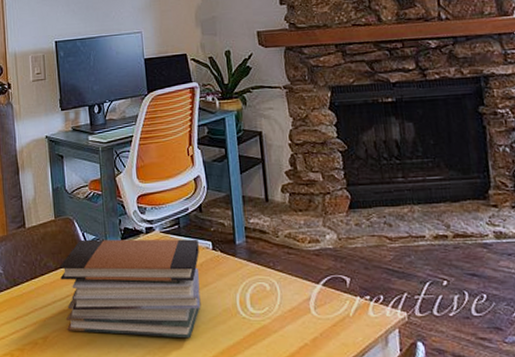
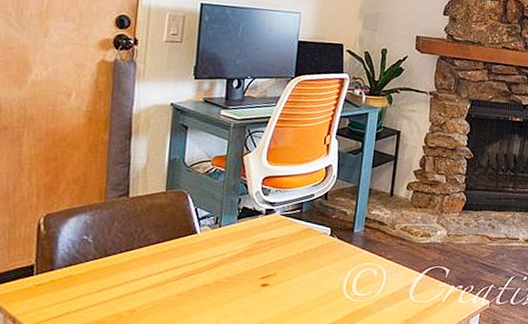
book stack: present [60,239,201,339] -> none [160,214,318,316]

